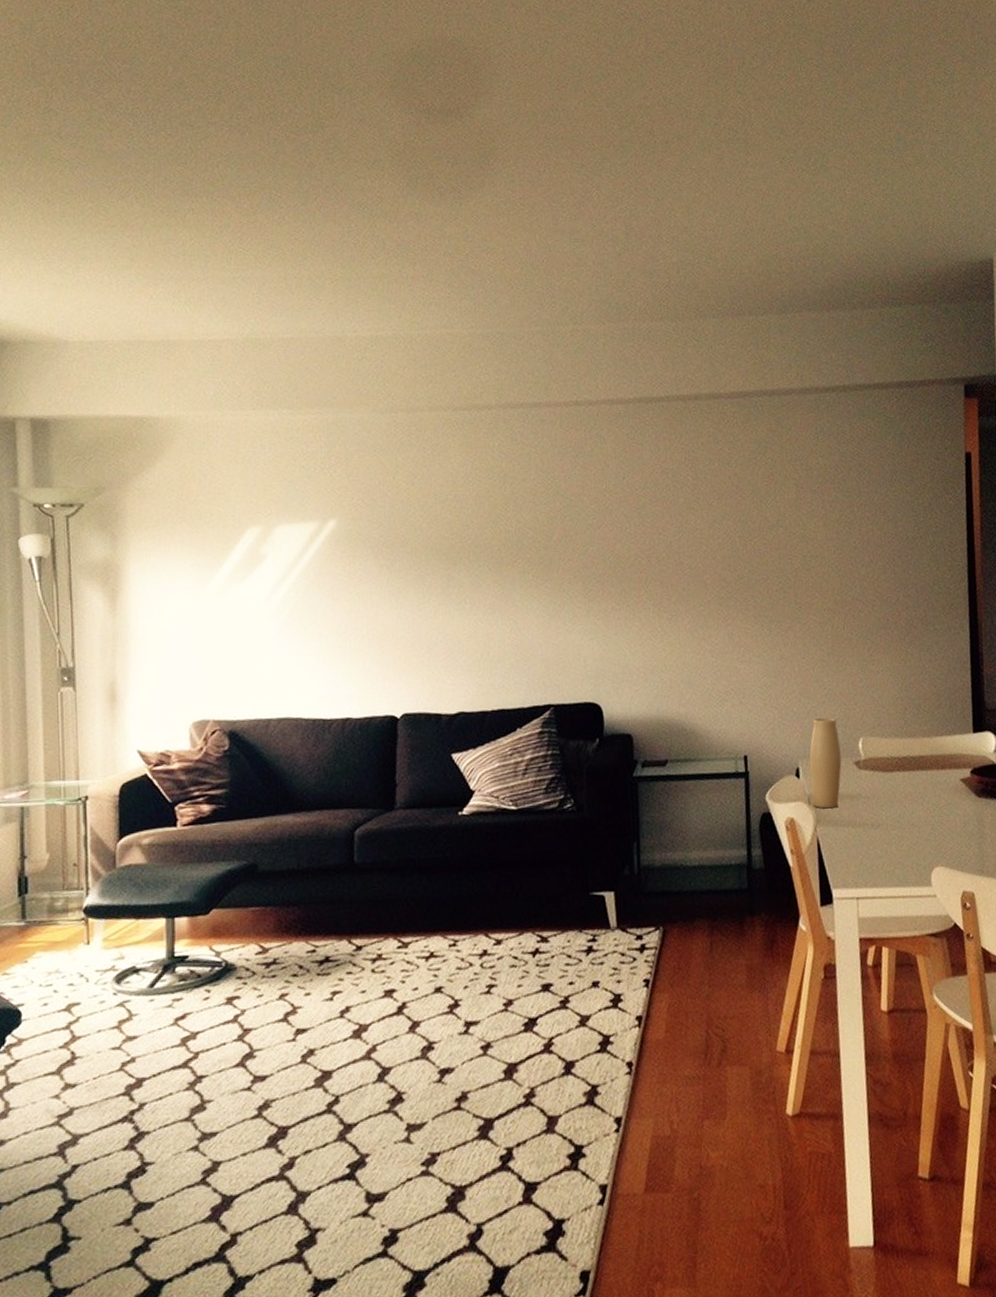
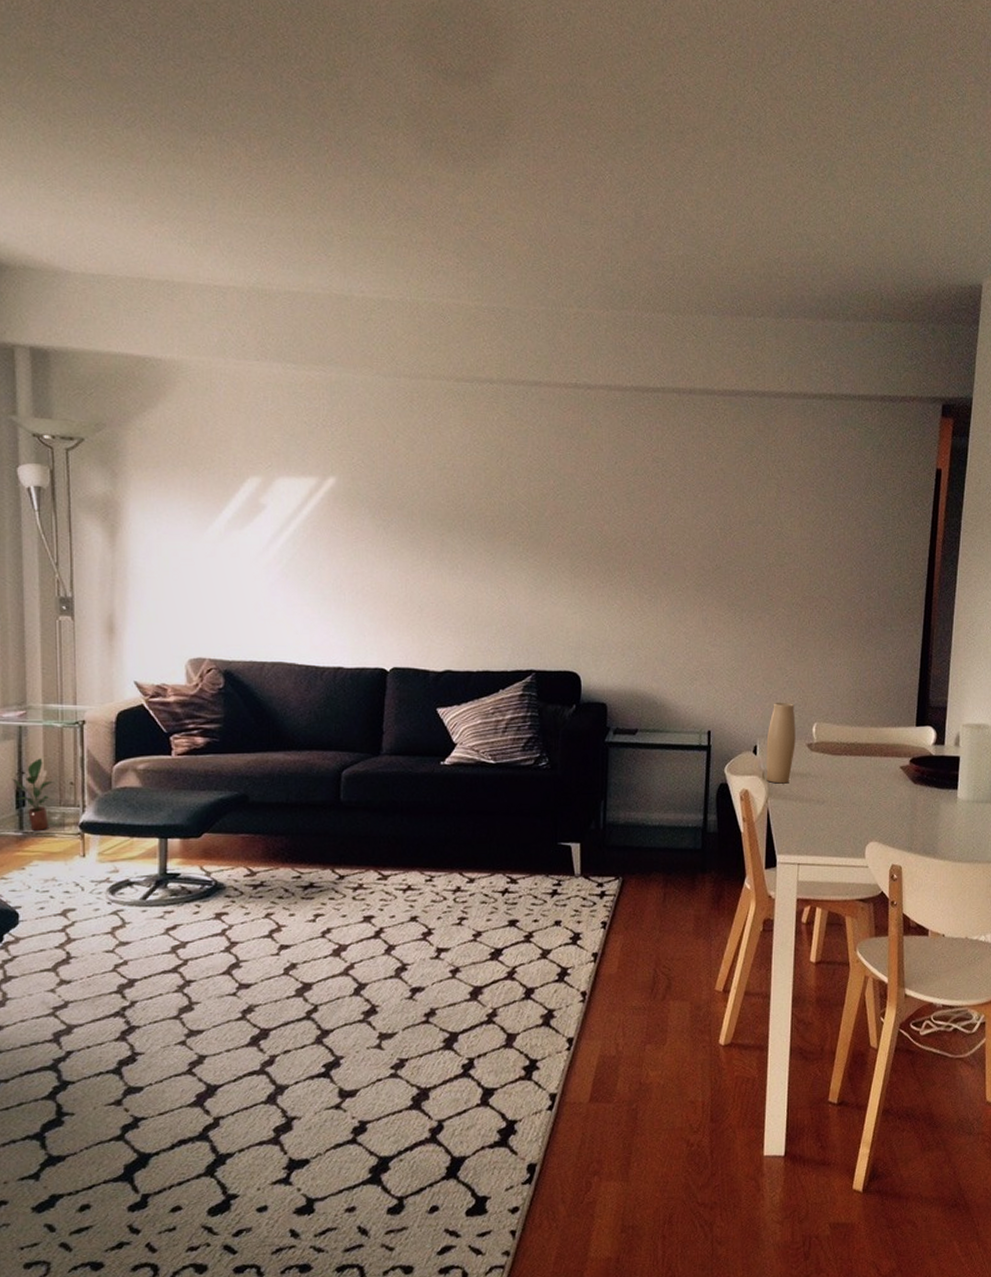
potted plant: none [14,840,57,920] -> present [12,758,55,832]

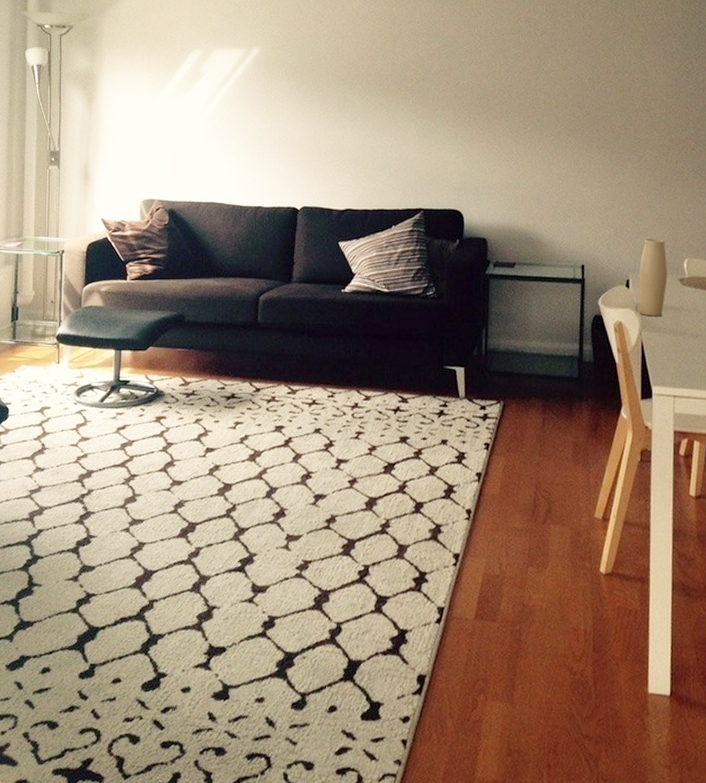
potted plant: present [12,758,55,832] -> none [9,281,40,341]

